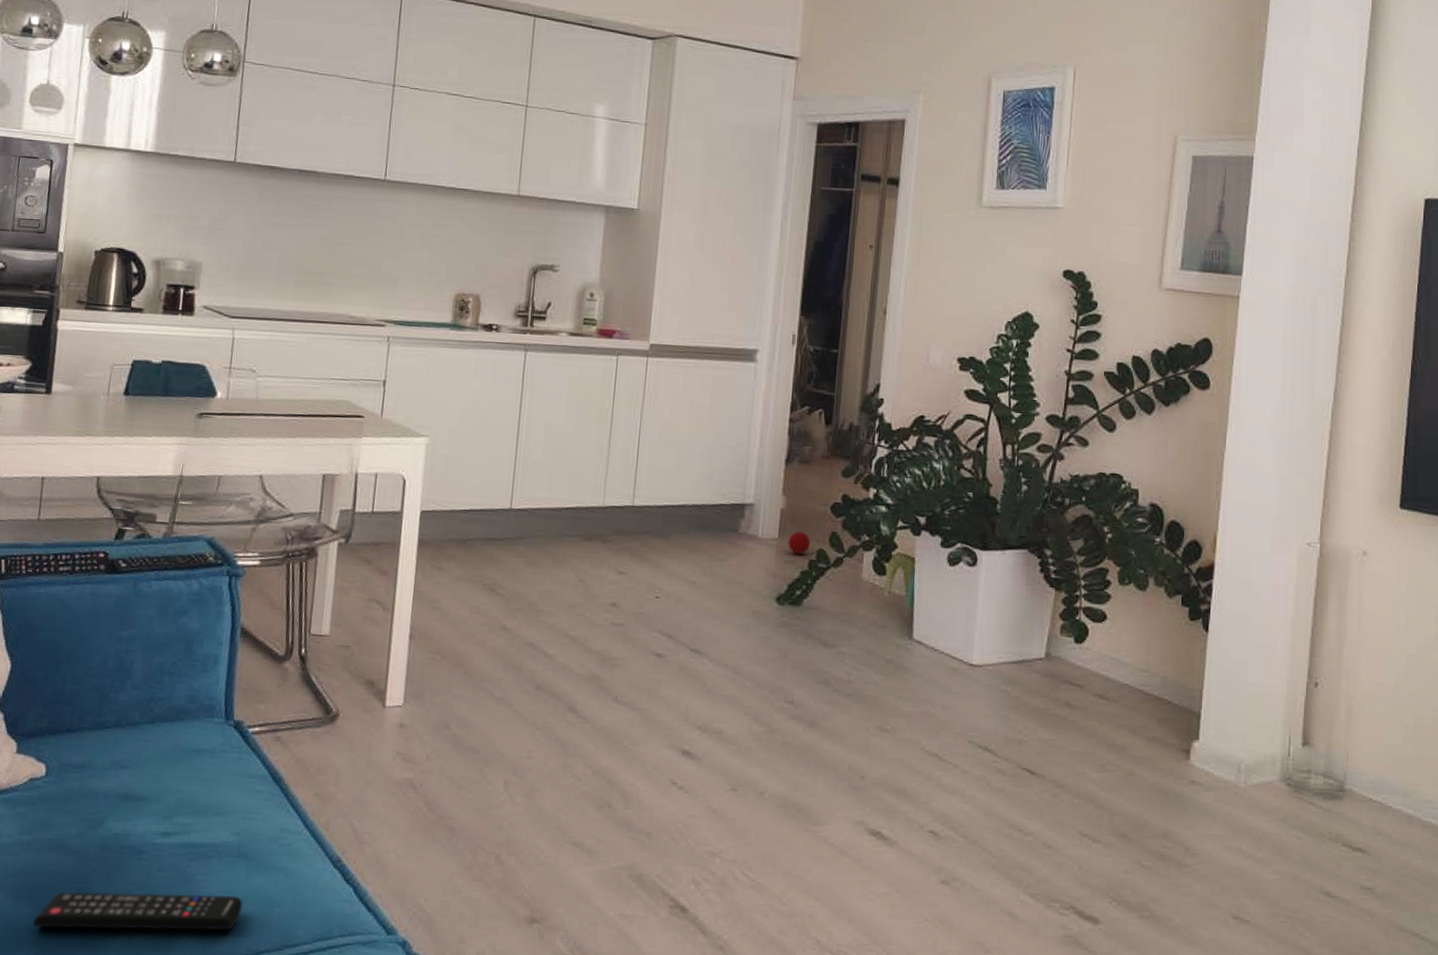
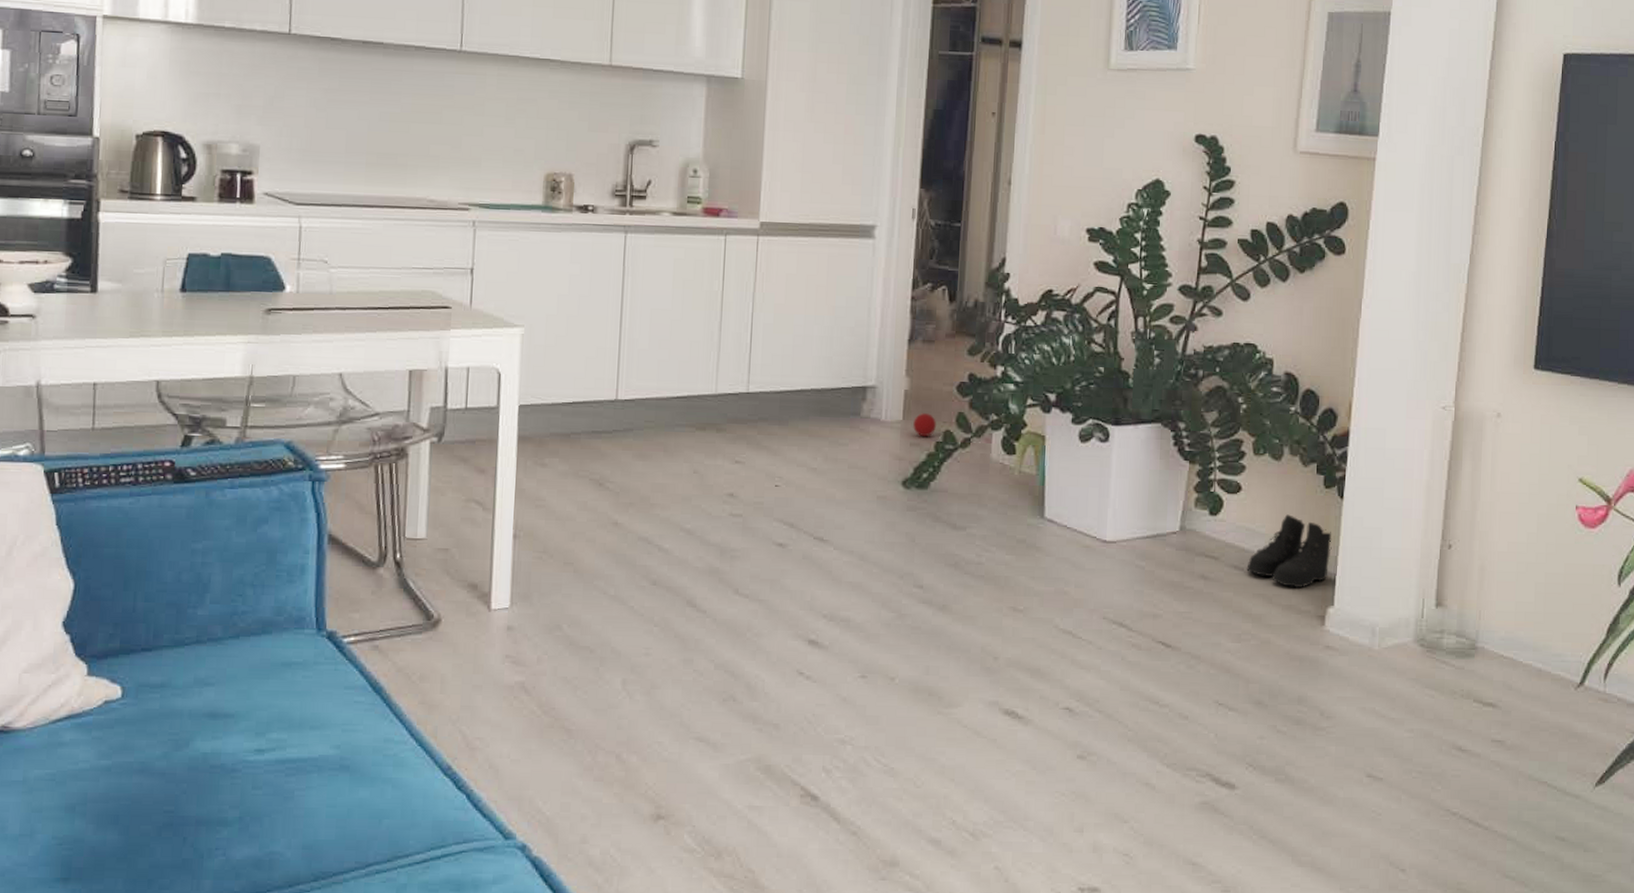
remote control: present [33,892,243,931] -> none [119,809,348,853]
boots: none [1111,645,1197,721] -> present [1246,514,1332,589]

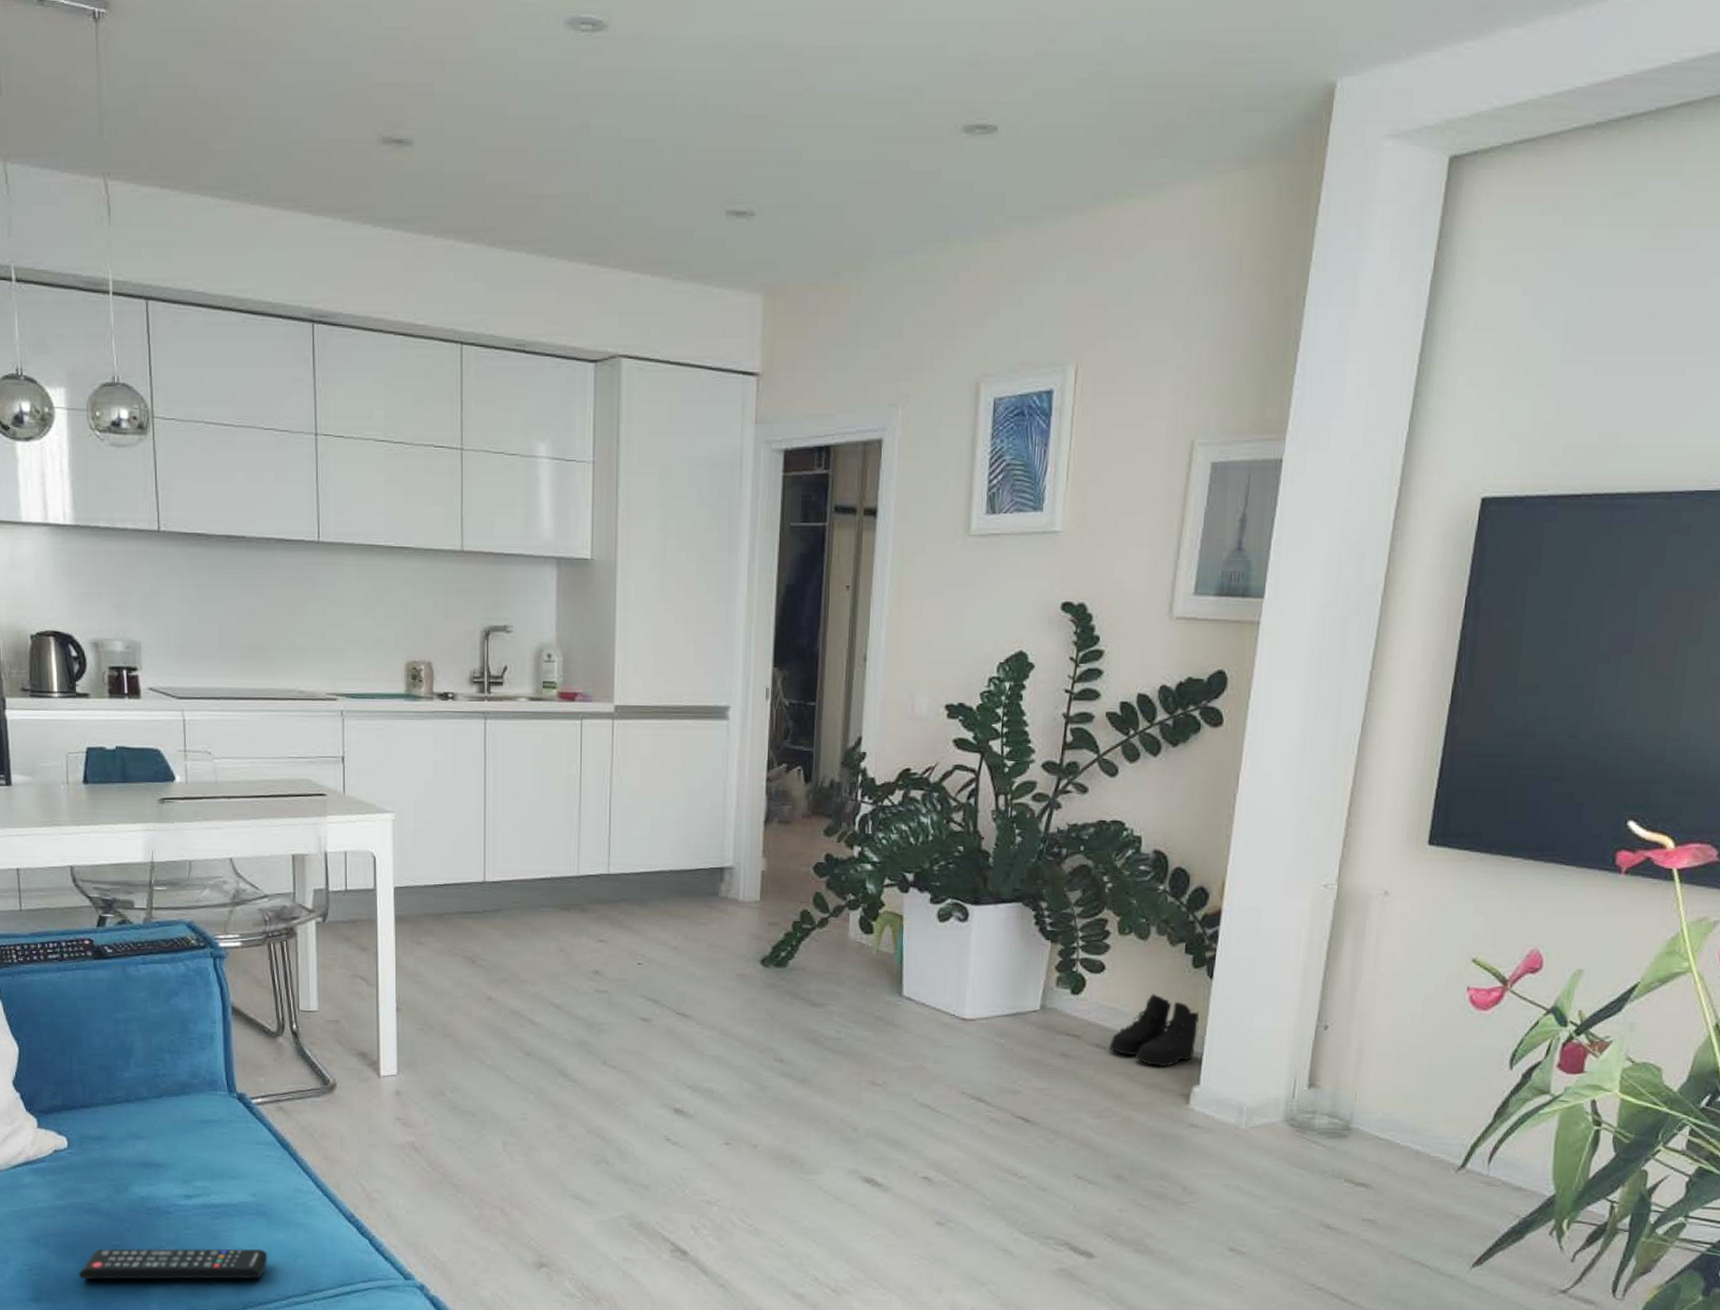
remote control: none [119,809,348,853] -> present [79,1248,268,1280]
ball: present [913,413,936,437] -> none [771,893,793,917]

